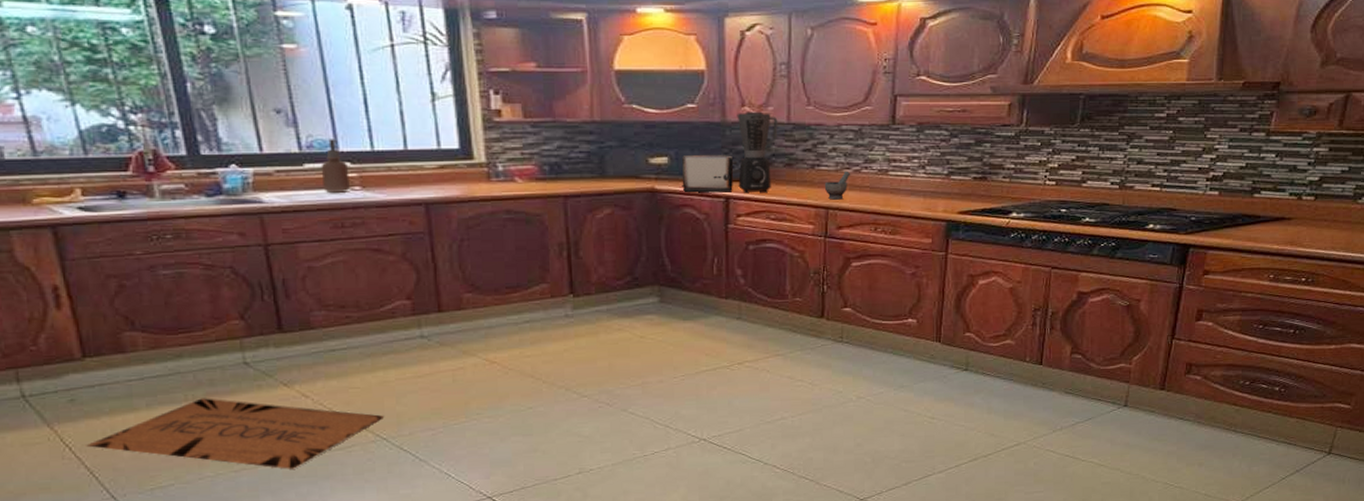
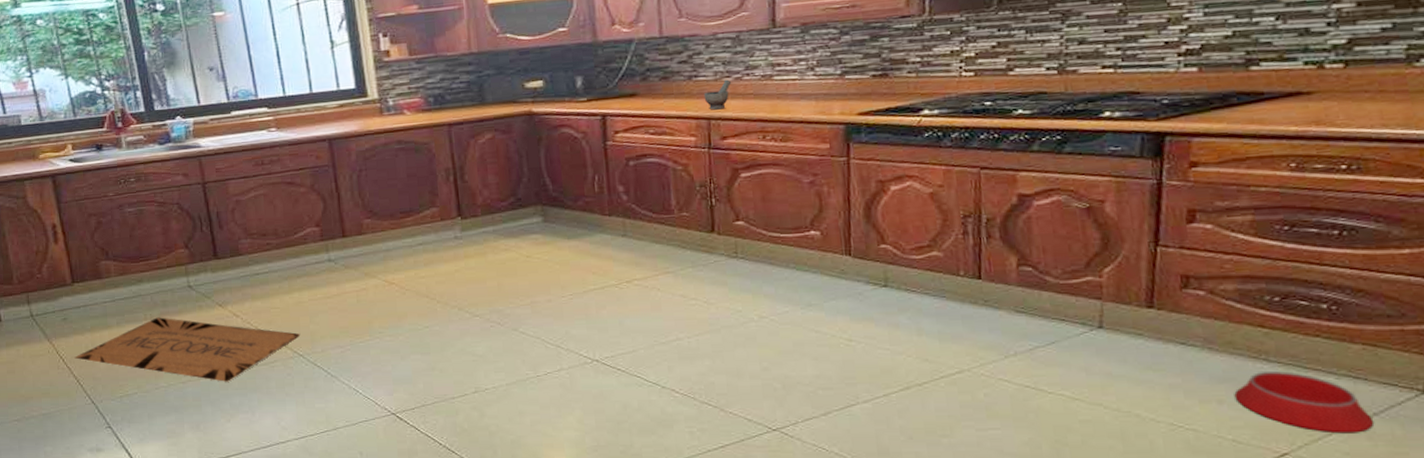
soap dispenser: present [321,139,350,193] -> none [244,88,267,135]
toaster: present [681,154,738,193] -> none [556,73,612,114]
blender: present [736,111,778,193] -> none [607,28,651,109]
pet bowl: none [1210,440,1296,487] -> present [1234,371,1375,434]

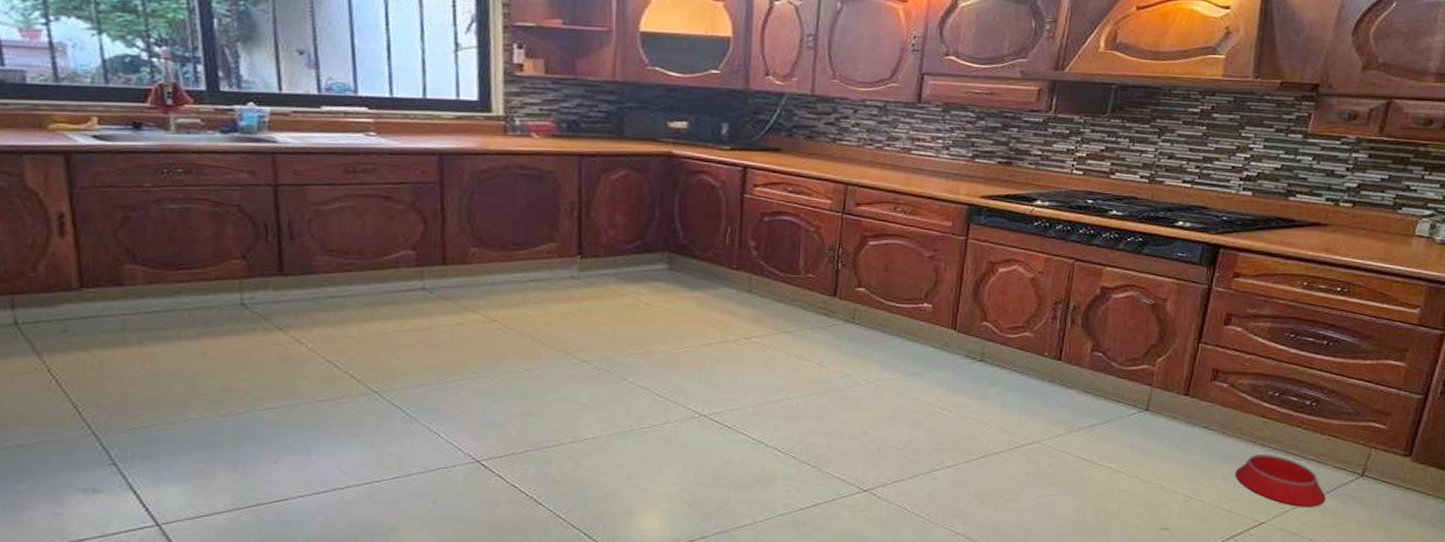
doormat: present [73,317,300,382] -> none [71,337,377,417]
mortar and pestle: present [703,79,732,110] -> none [845,147,873,176]

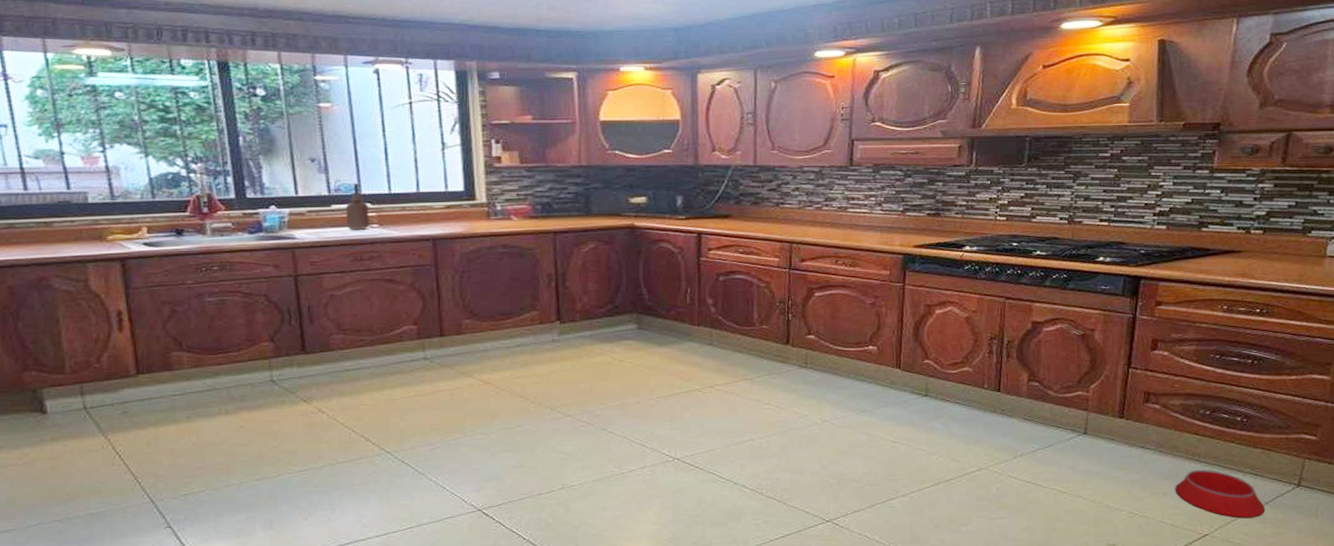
soap dispenser: none [337,83,366,137] -> present [345,183,369,230]

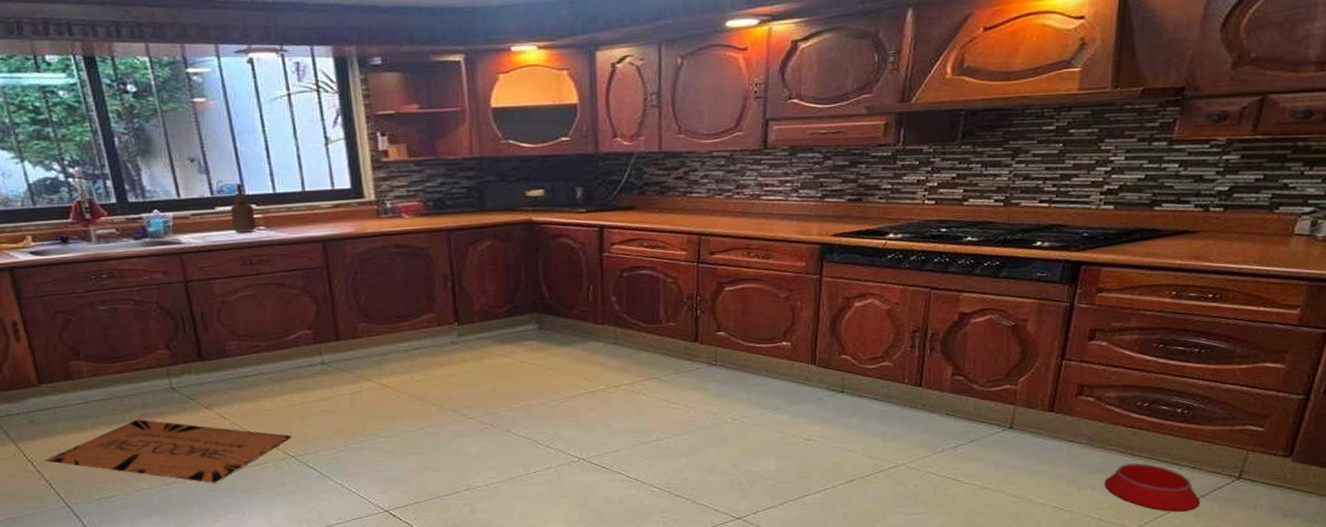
doormat: none [132,412,388,479] -> present [43,419,291,483]

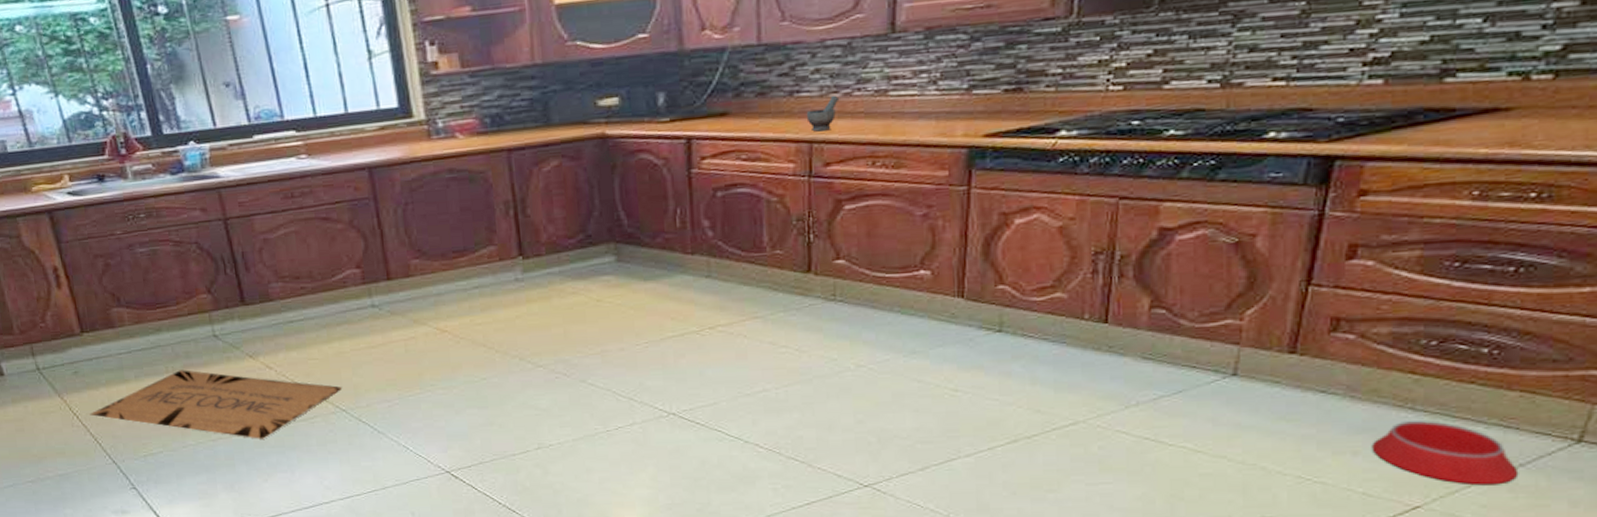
soap dispenser: present [230,183,256,233] -> none [268,108,297,163]
mortar and pestle: none [696,197,723,226] -> present [806,95,840,132]

